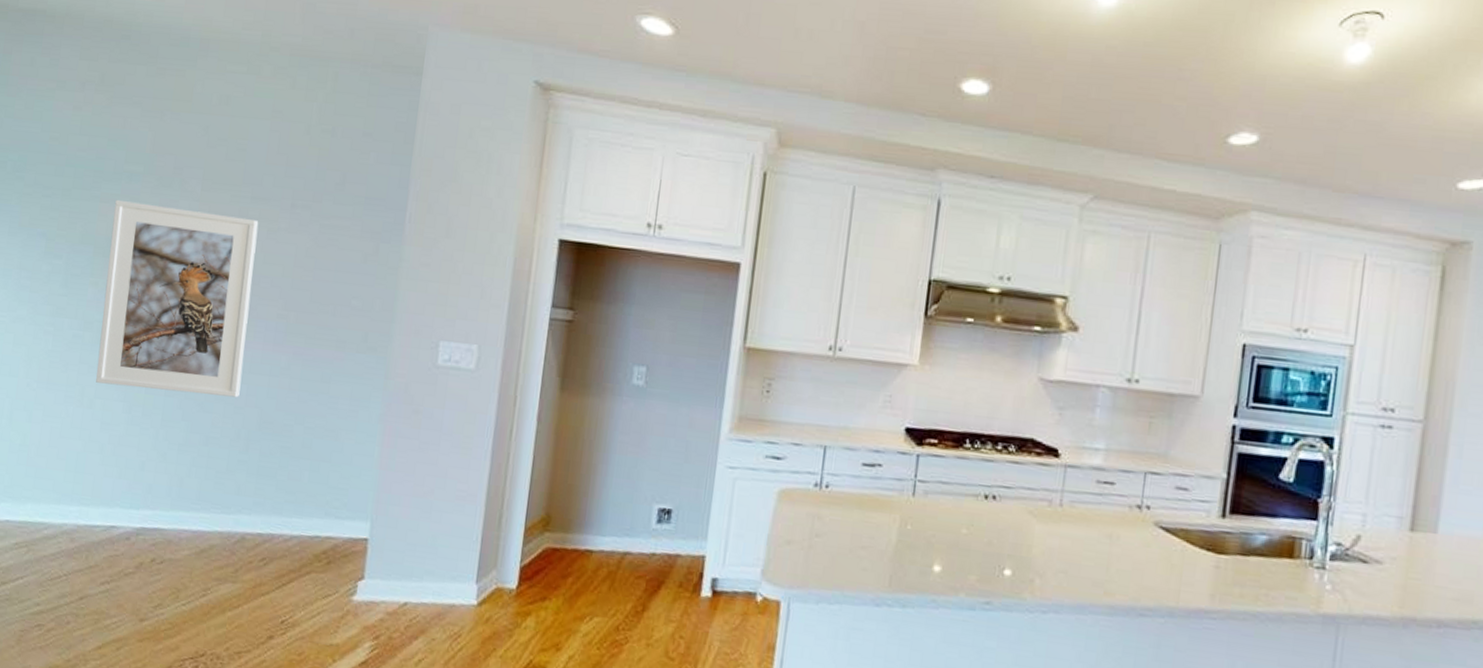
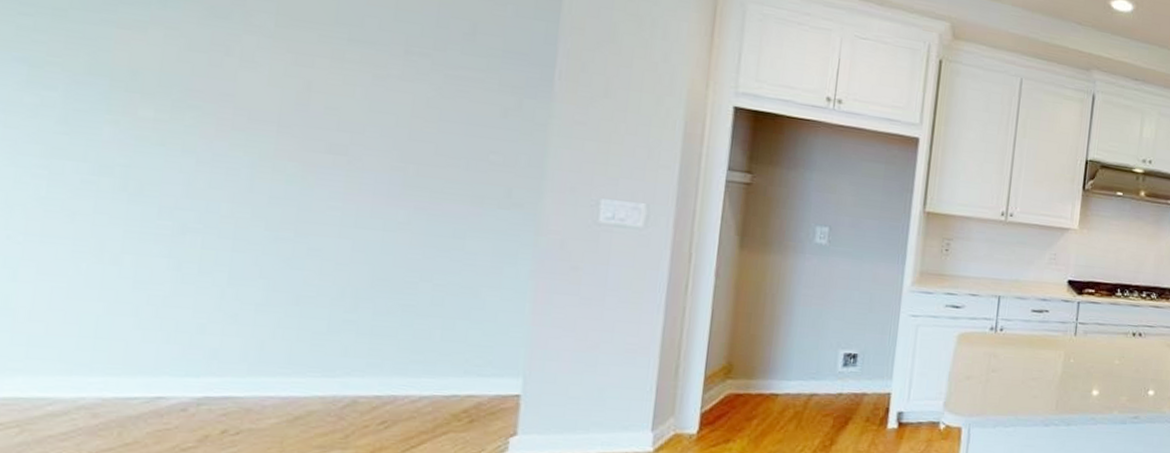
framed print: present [96,200,259,398] -> none [122,28,361,254]

